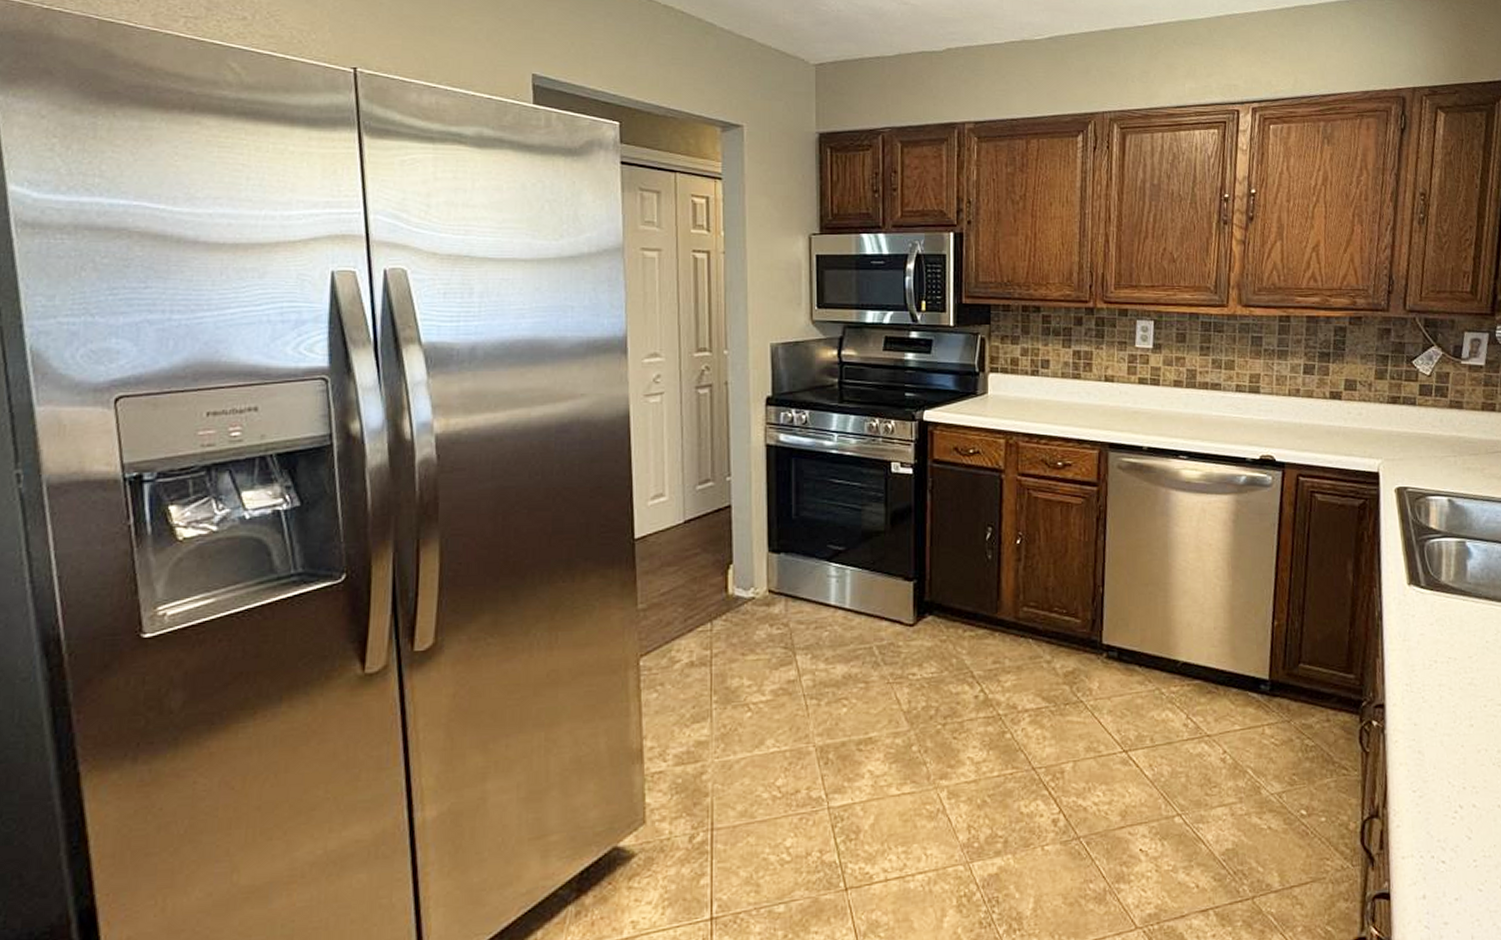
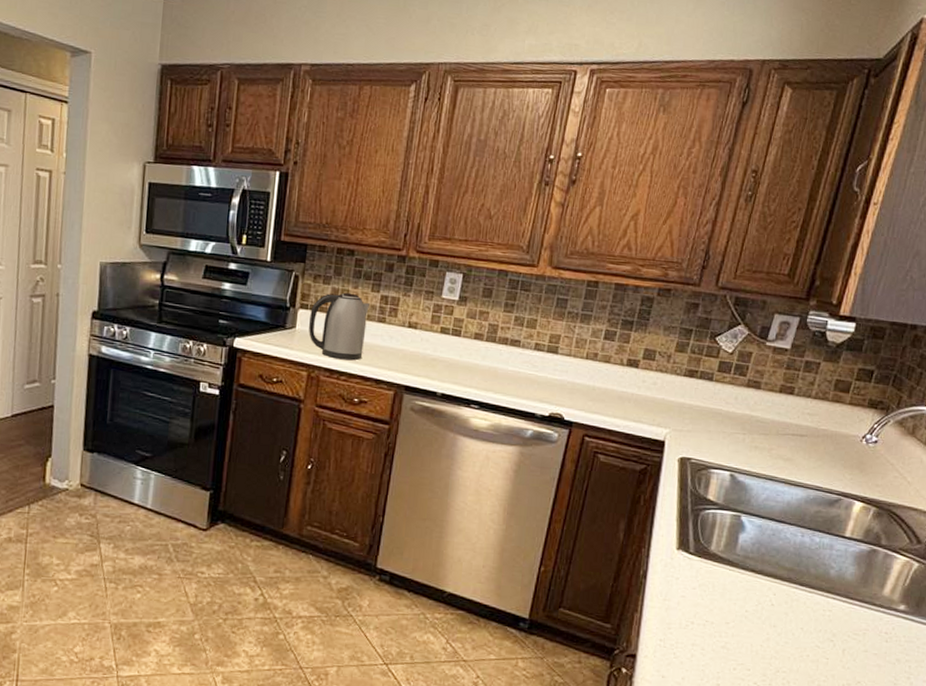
kettle: none [1001,351,1062,422] -> present [309,292,370,361]

